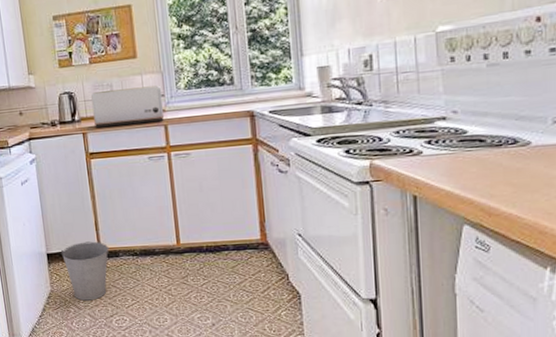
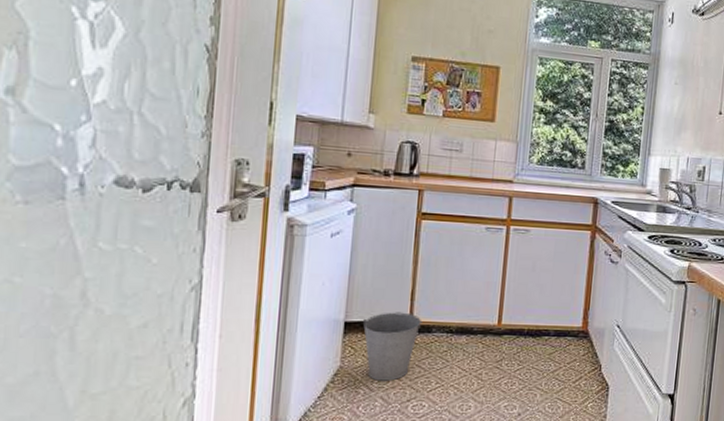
toaster: present [91,85,166,128] -> none [434,148,517,193]

